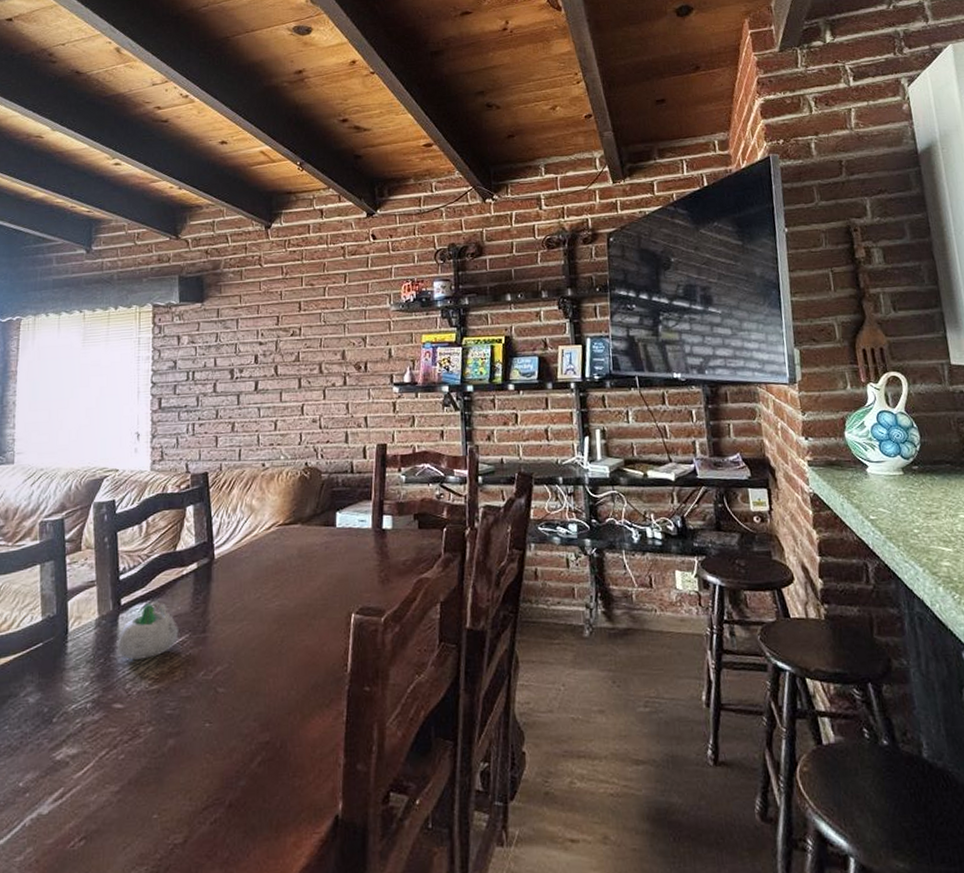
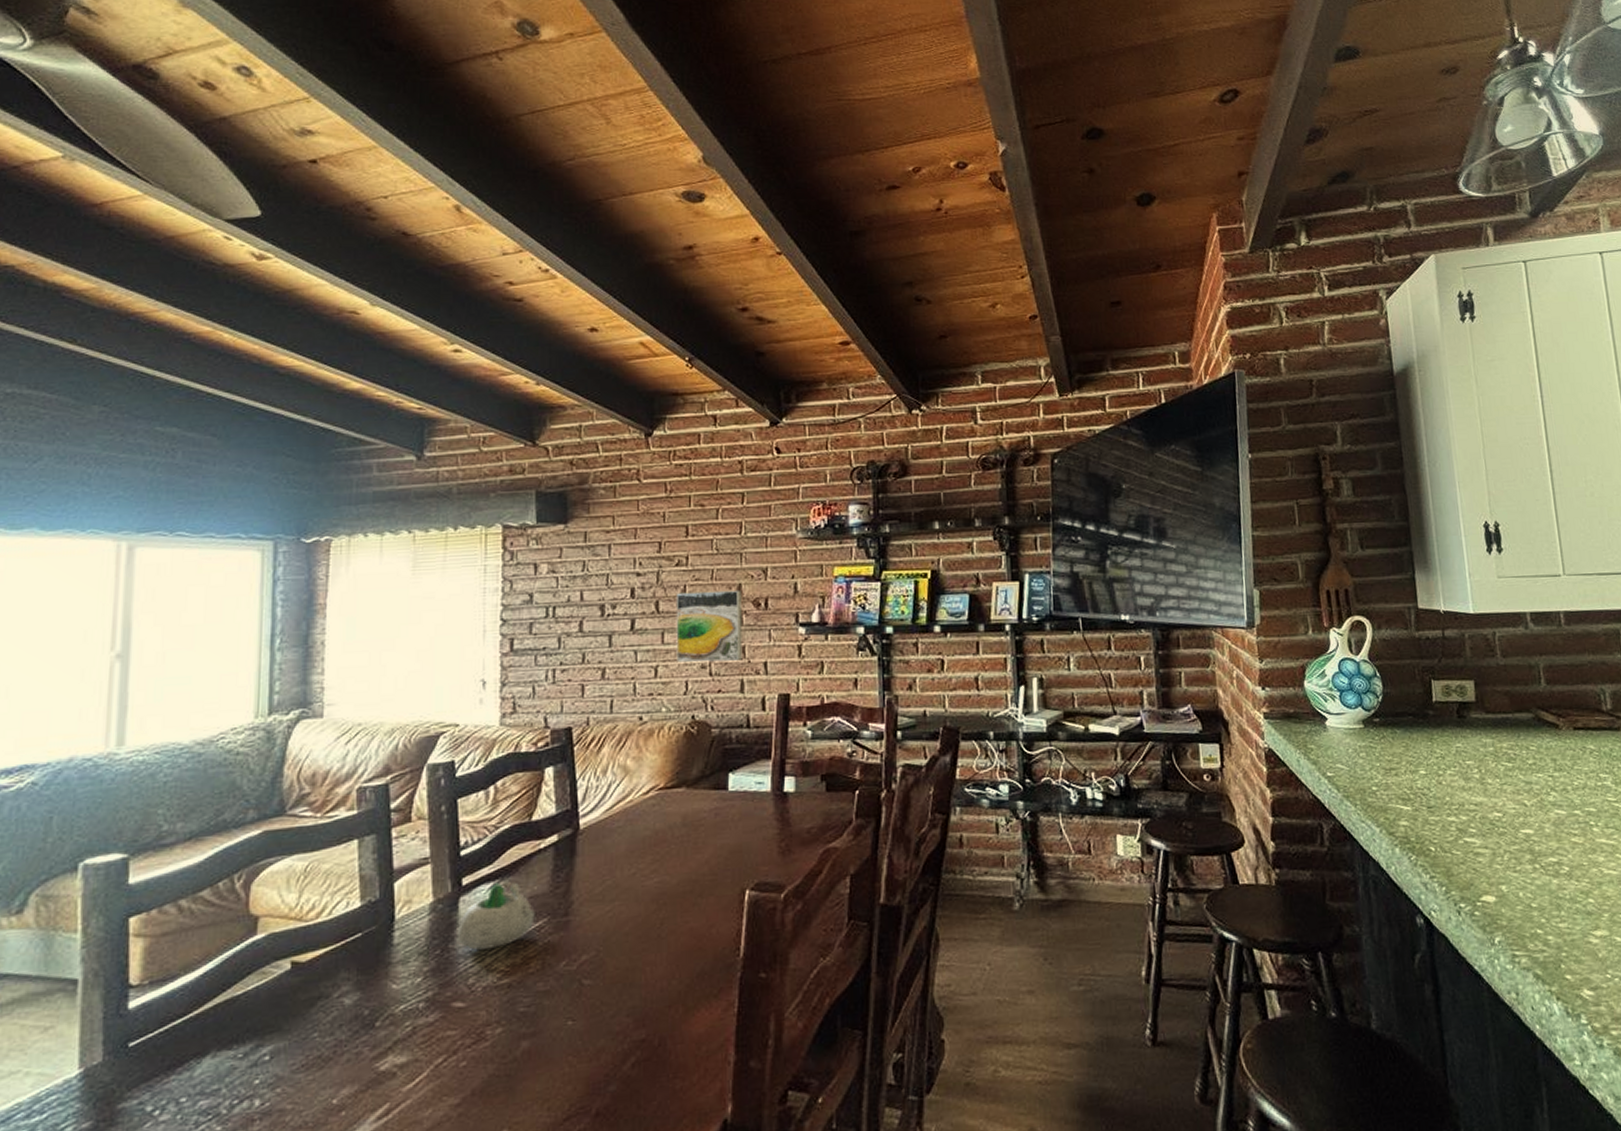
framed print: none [291,355,347,417] -> present [675,589,743,663]

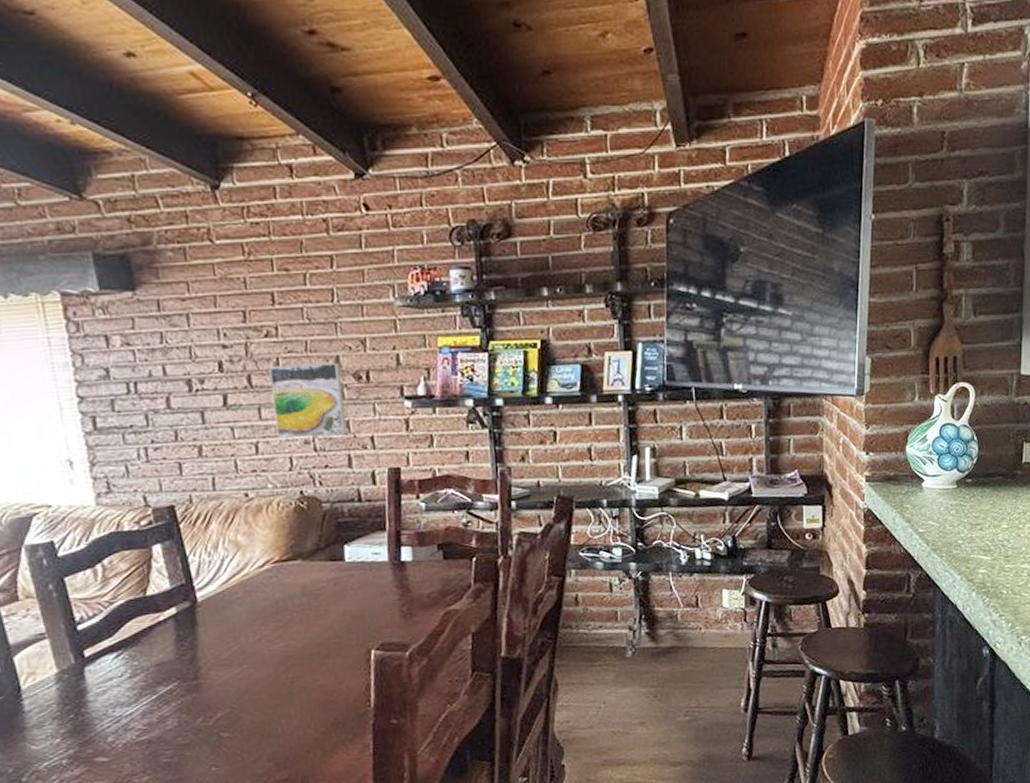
succulent planter: present [458,883,535,950] -> none [88,653,165,713]

